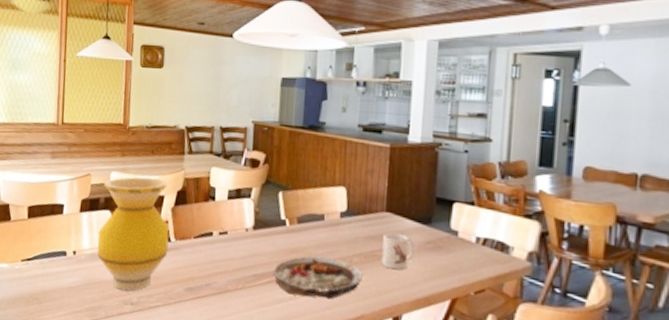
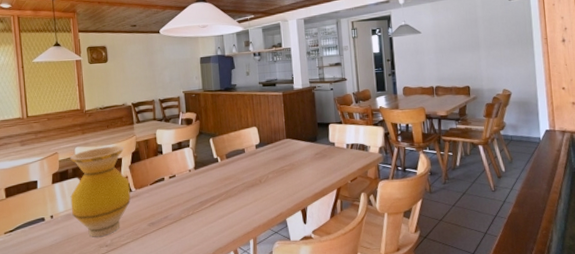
plate: present [273,256,363,300] -> none [214,178,277,210]
mug: present [381,232,414,270] -> none [287,151,309,177]

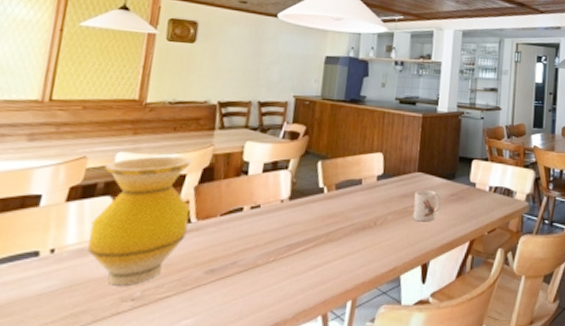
mug: none [287,151,309,177] -> present [413,189,441,222]

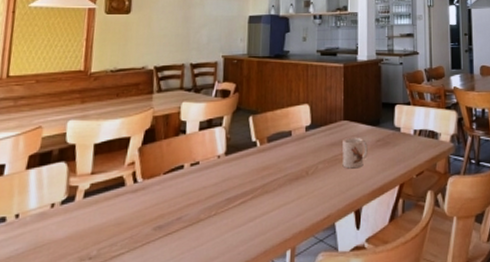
vase: present [87,156,192,286] -> none [47,121,136,246]

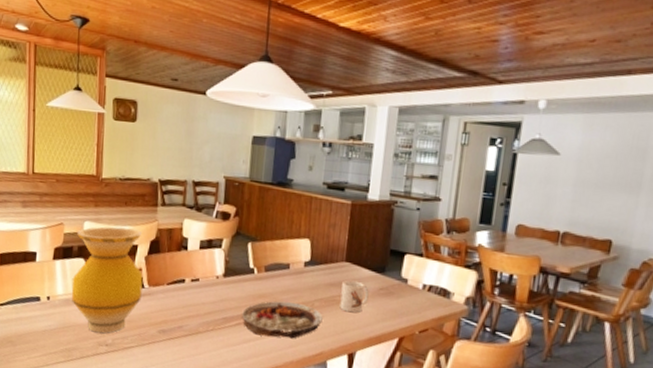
vase: none [47,121,136,246] -> present [71,226,143,334]
plate: none [246,169,327,210] -> present [242,301,323,339]

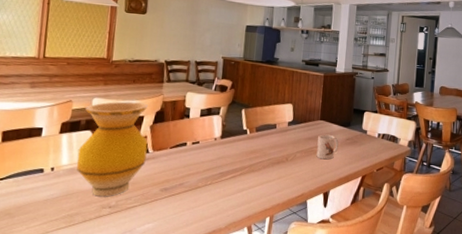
plate: present [242,301,323,339] -> none [236,155,303,185]

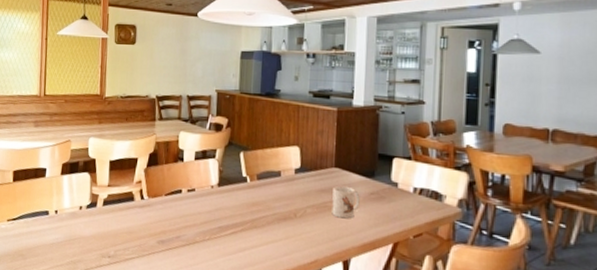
vase: present [76,101,148,197] -> none [77,142,143,245]

